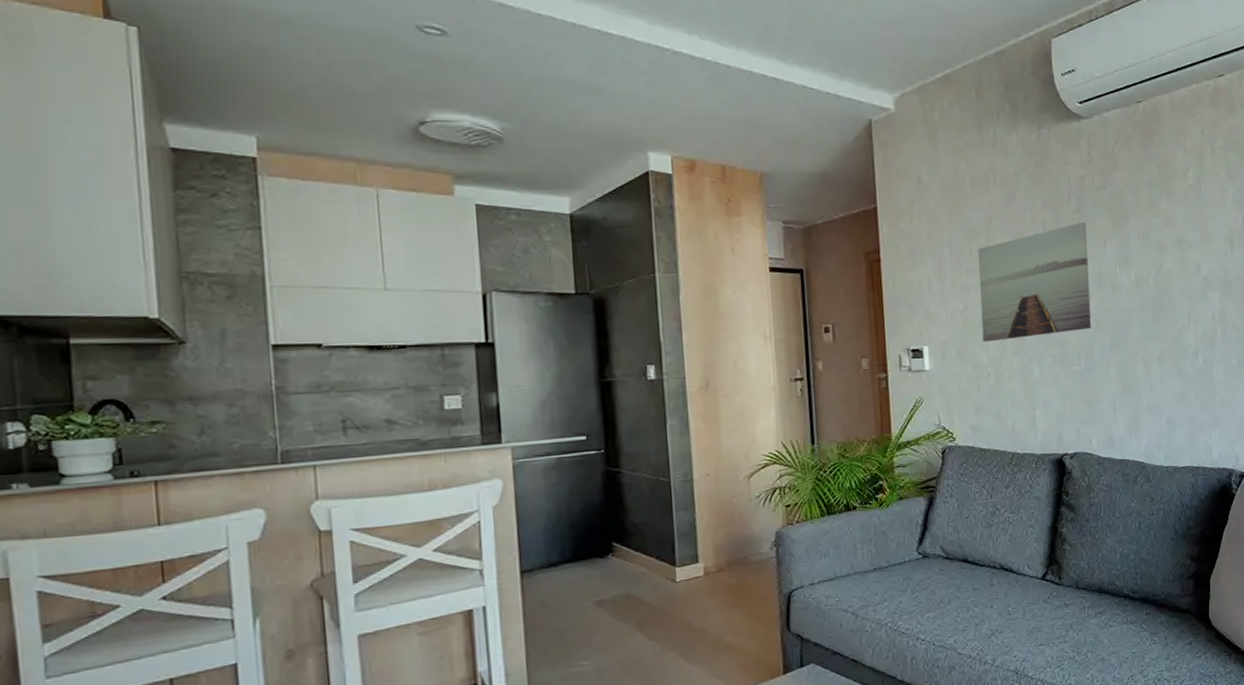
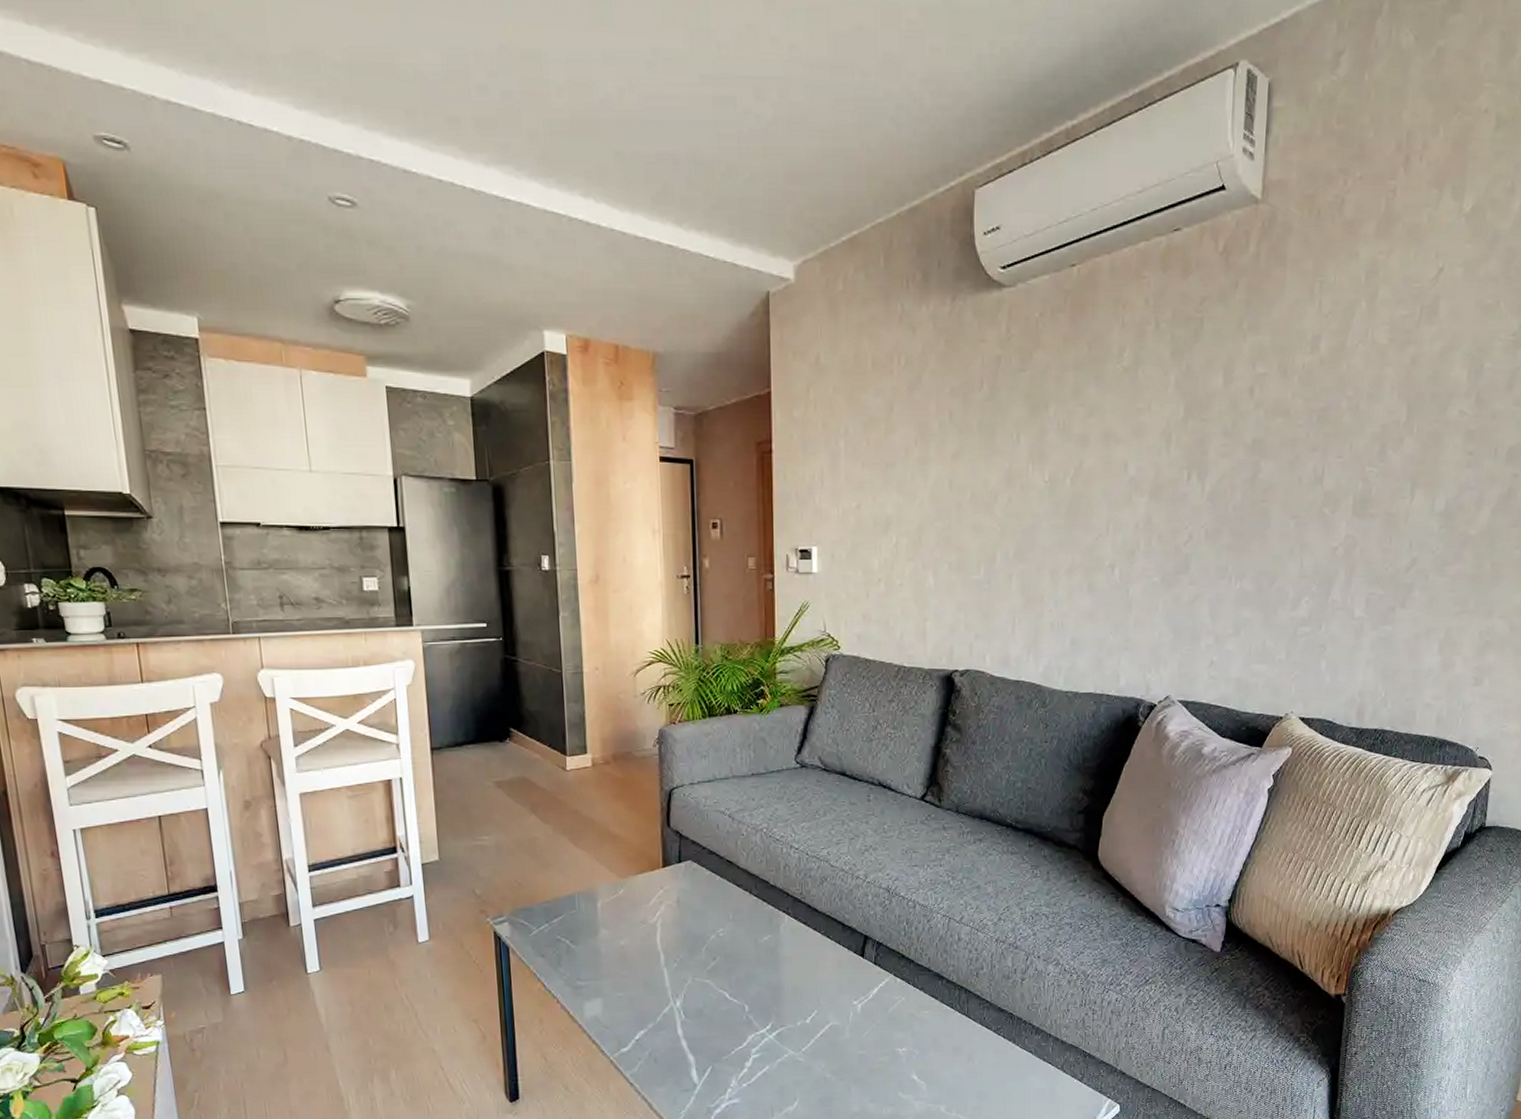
wall art: present [978,221,1092,342] -> none [875,410,999,545]

